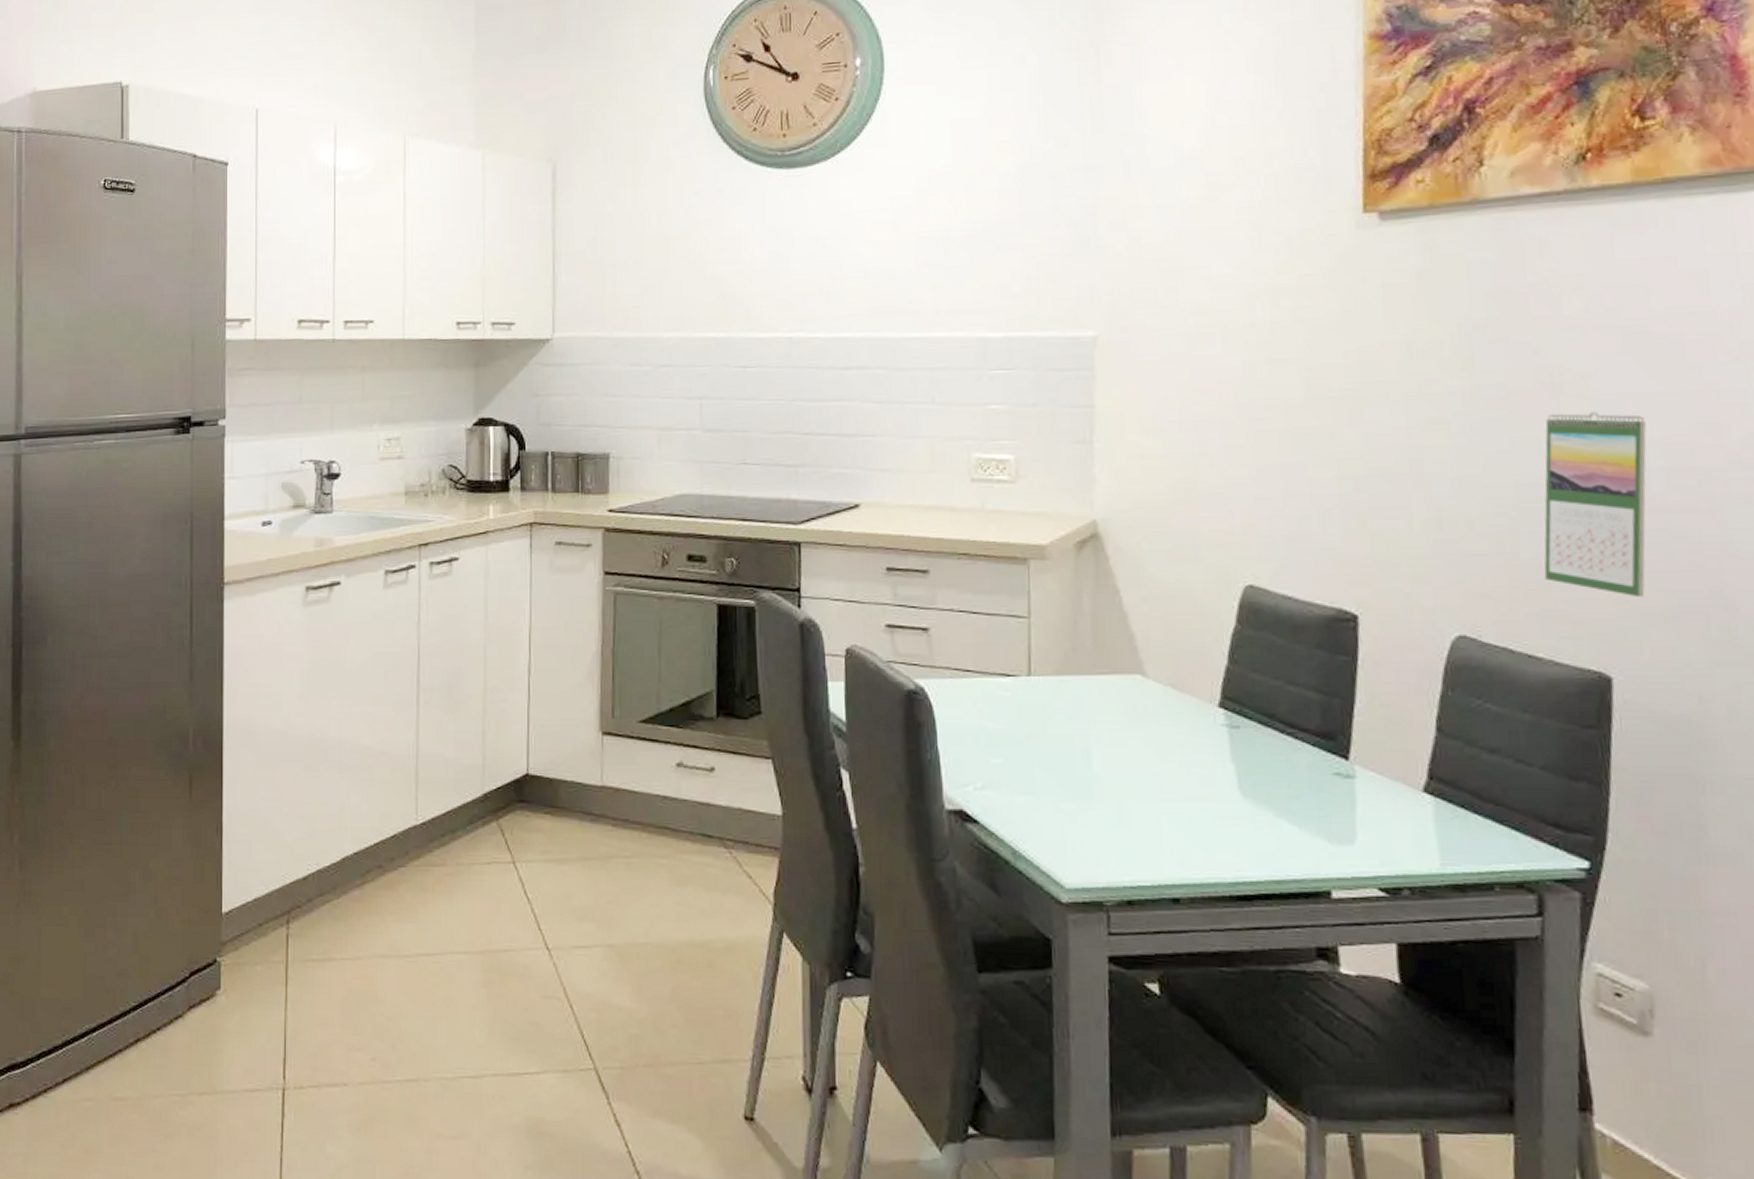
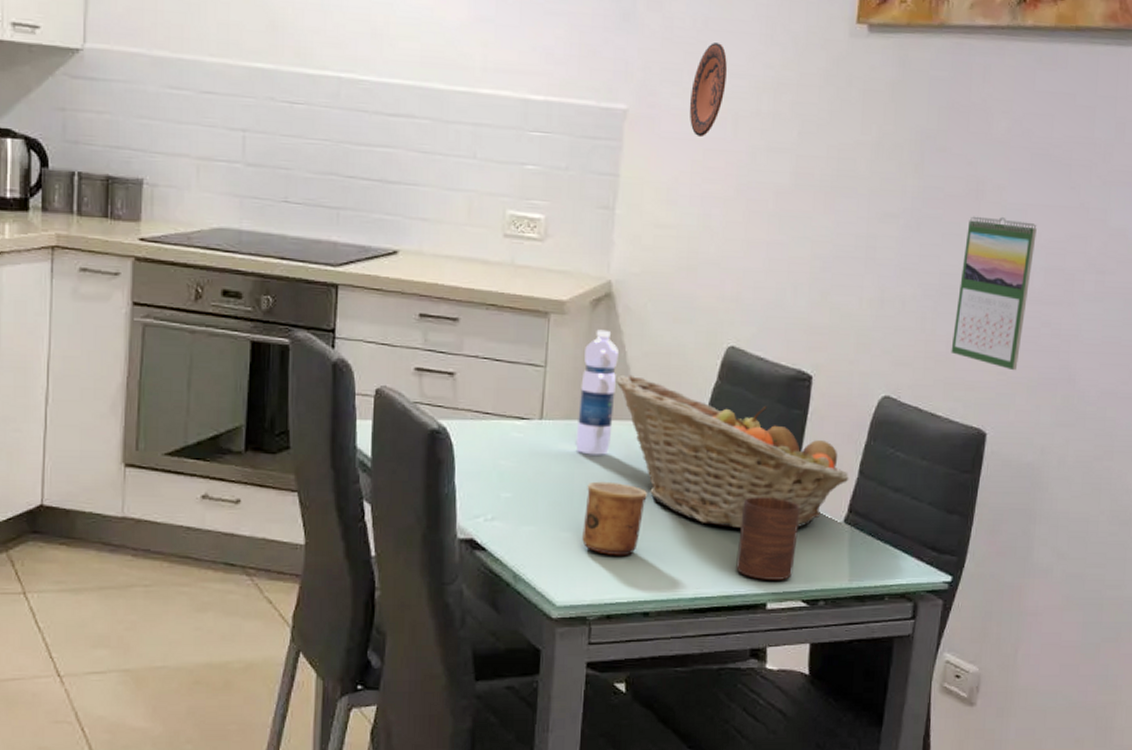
water bottle: none [1071,574,1114,714] -> present [576,329,620,455]
cup: none [1089,744,1165,831] -> present [582,481,648,556]
fruit basket: none [1112,622,1424,800] -> present [616,374,849,529]
decorative plate: none [1168,255,1210,357] -> present [689,43,727,138]
cup: none [1284,761,1363,863] -> present [736,497,801,580]

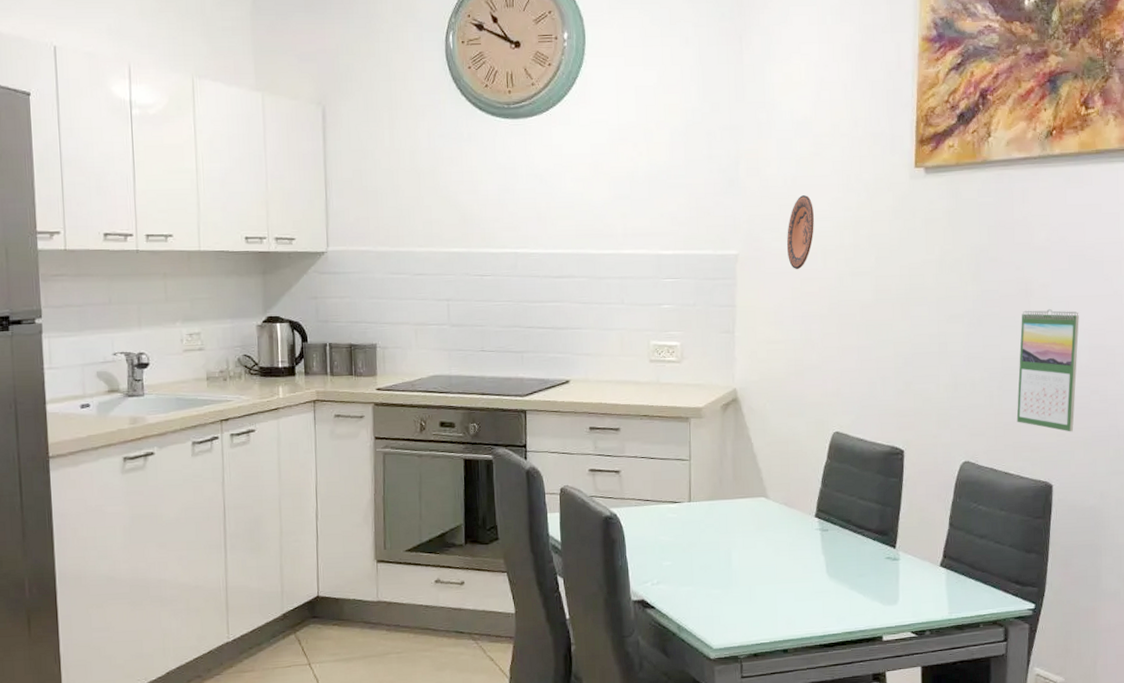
water bottle: present [576,329,620,455] -> none [718,427,747,527]
cup: present [582,481,648,556] -> none [729,547,779,606]
fruit basket: present [616,374,849,529] -> none [746,461,942,578]
cup: present [736,497,801,580] -> none [855,550,904,617]

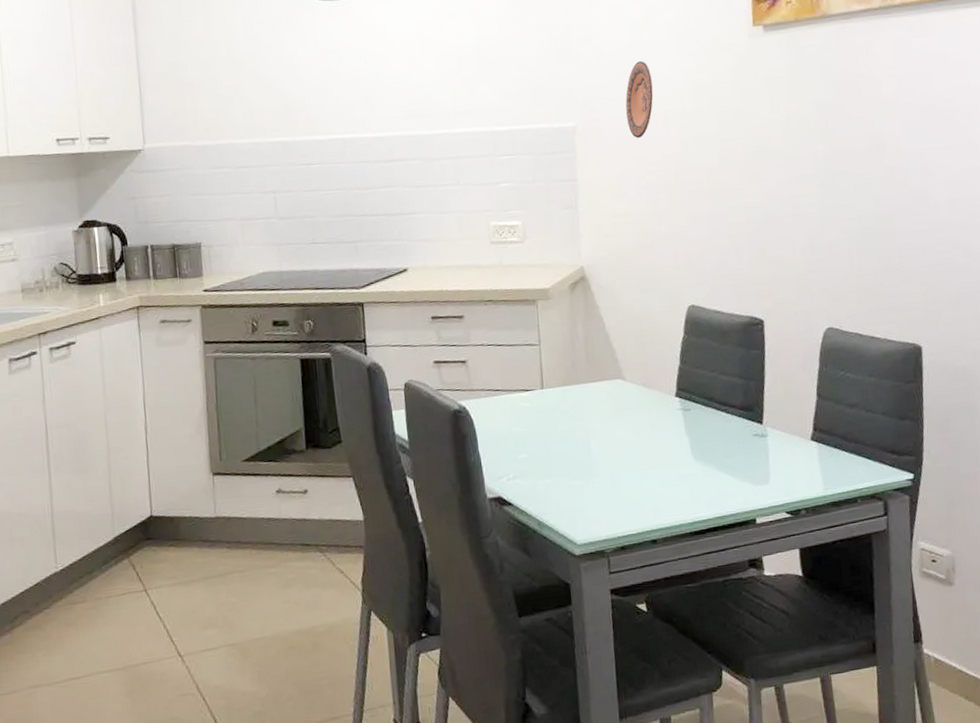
calendar: present [1016,309,1079,432] -> none [875,163,939,290]

